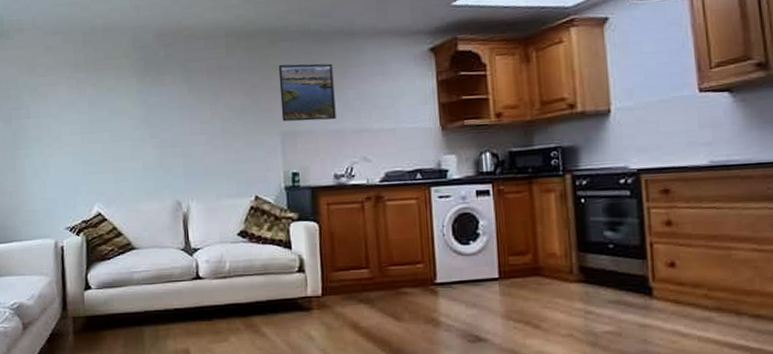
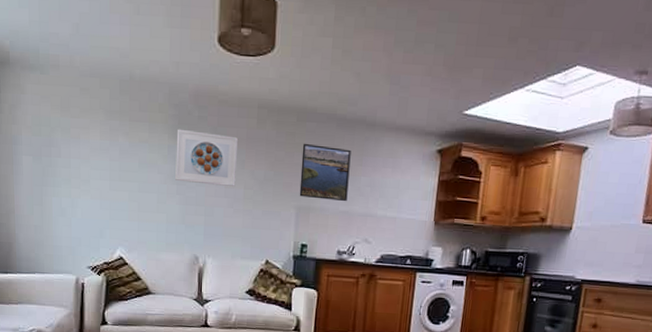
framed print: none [144,69,212,125] -> present [175,129,238,186]

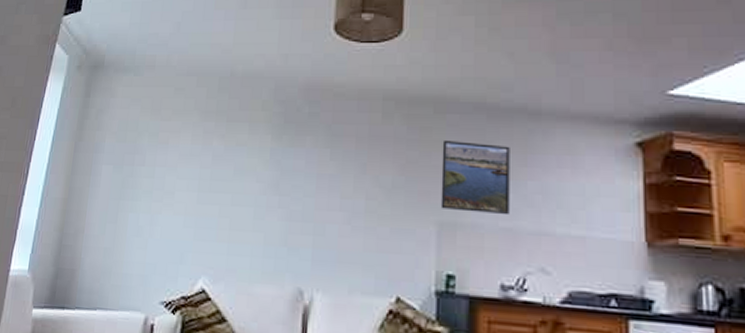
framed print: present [175,129,238,186] -> none [278,128,357,197]

